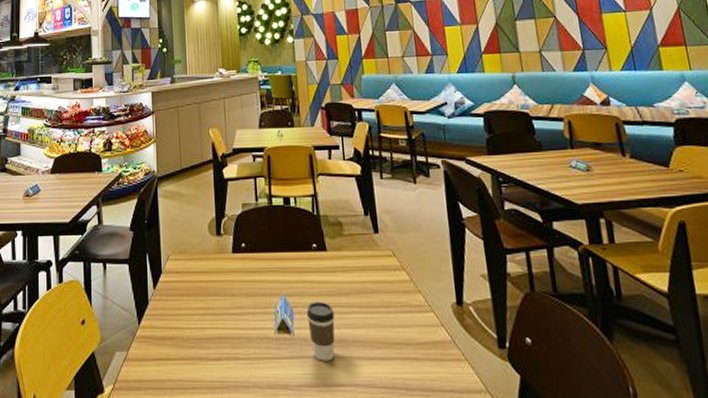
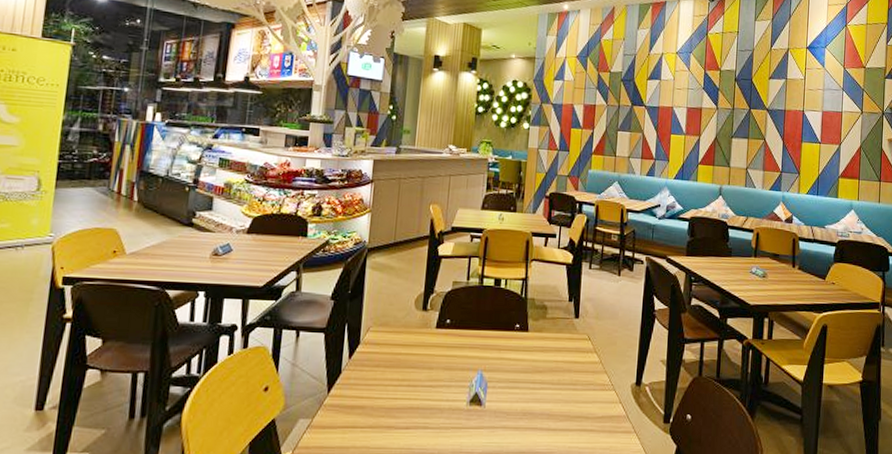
coffee cup: present [307,301,335,361] -> none [500,377,526,431]

